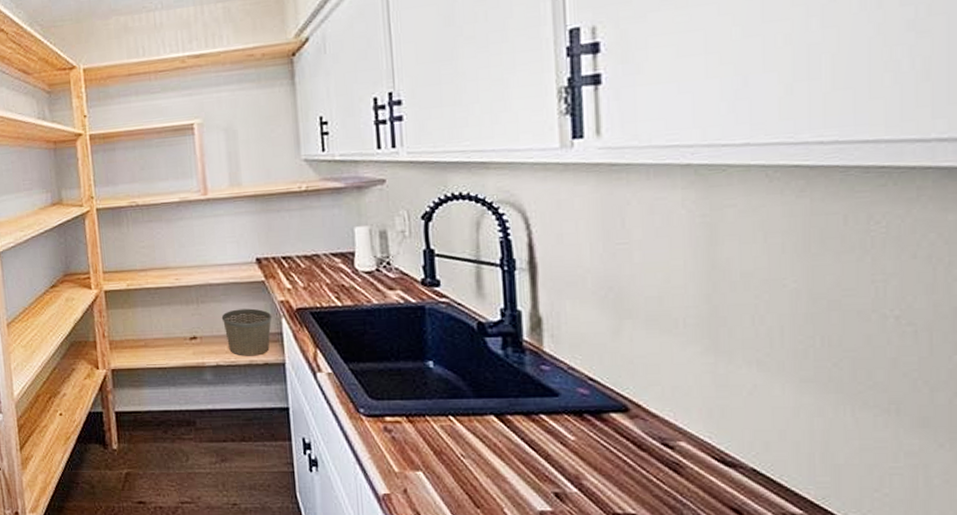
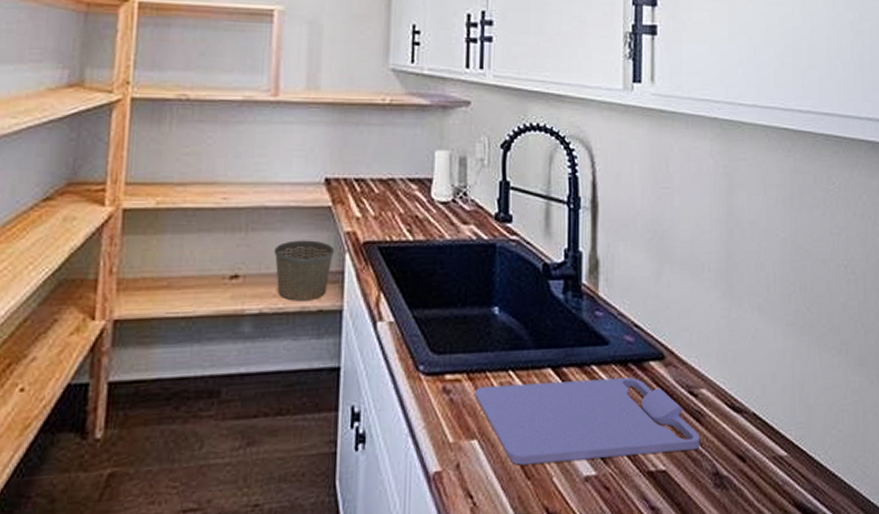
cutting board: none [415,427,679,498] -> present [474,377,699,465]

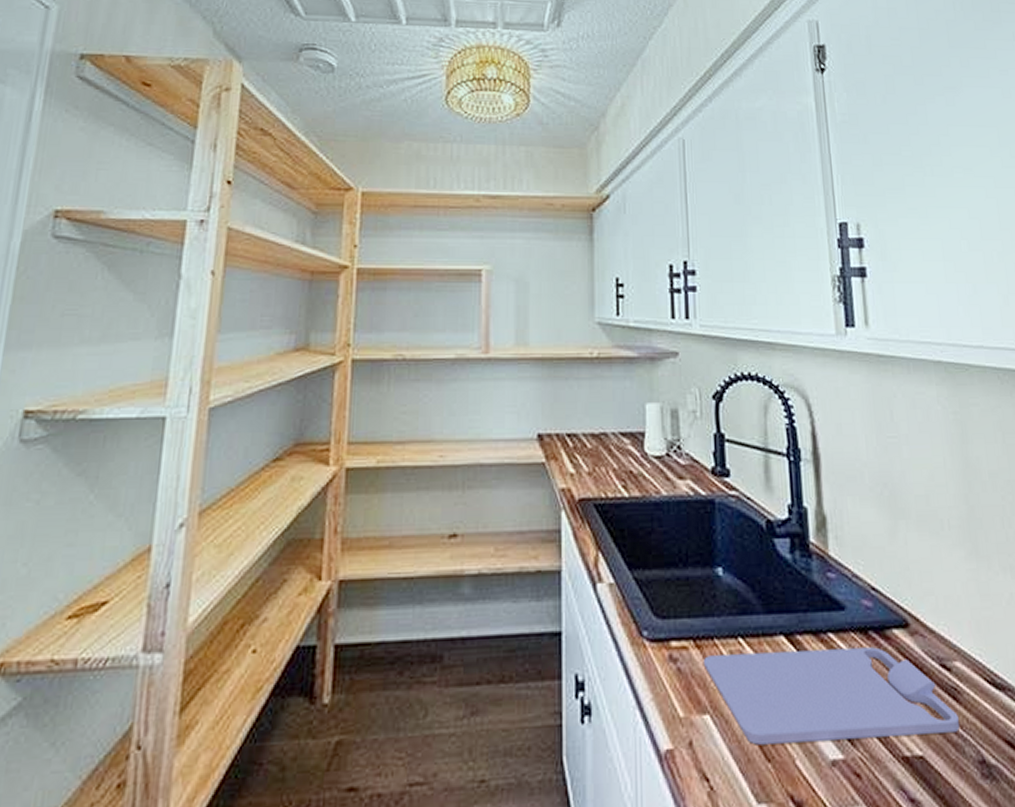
basket: present [273,240,335,301] -> none [490,497,551,561]

